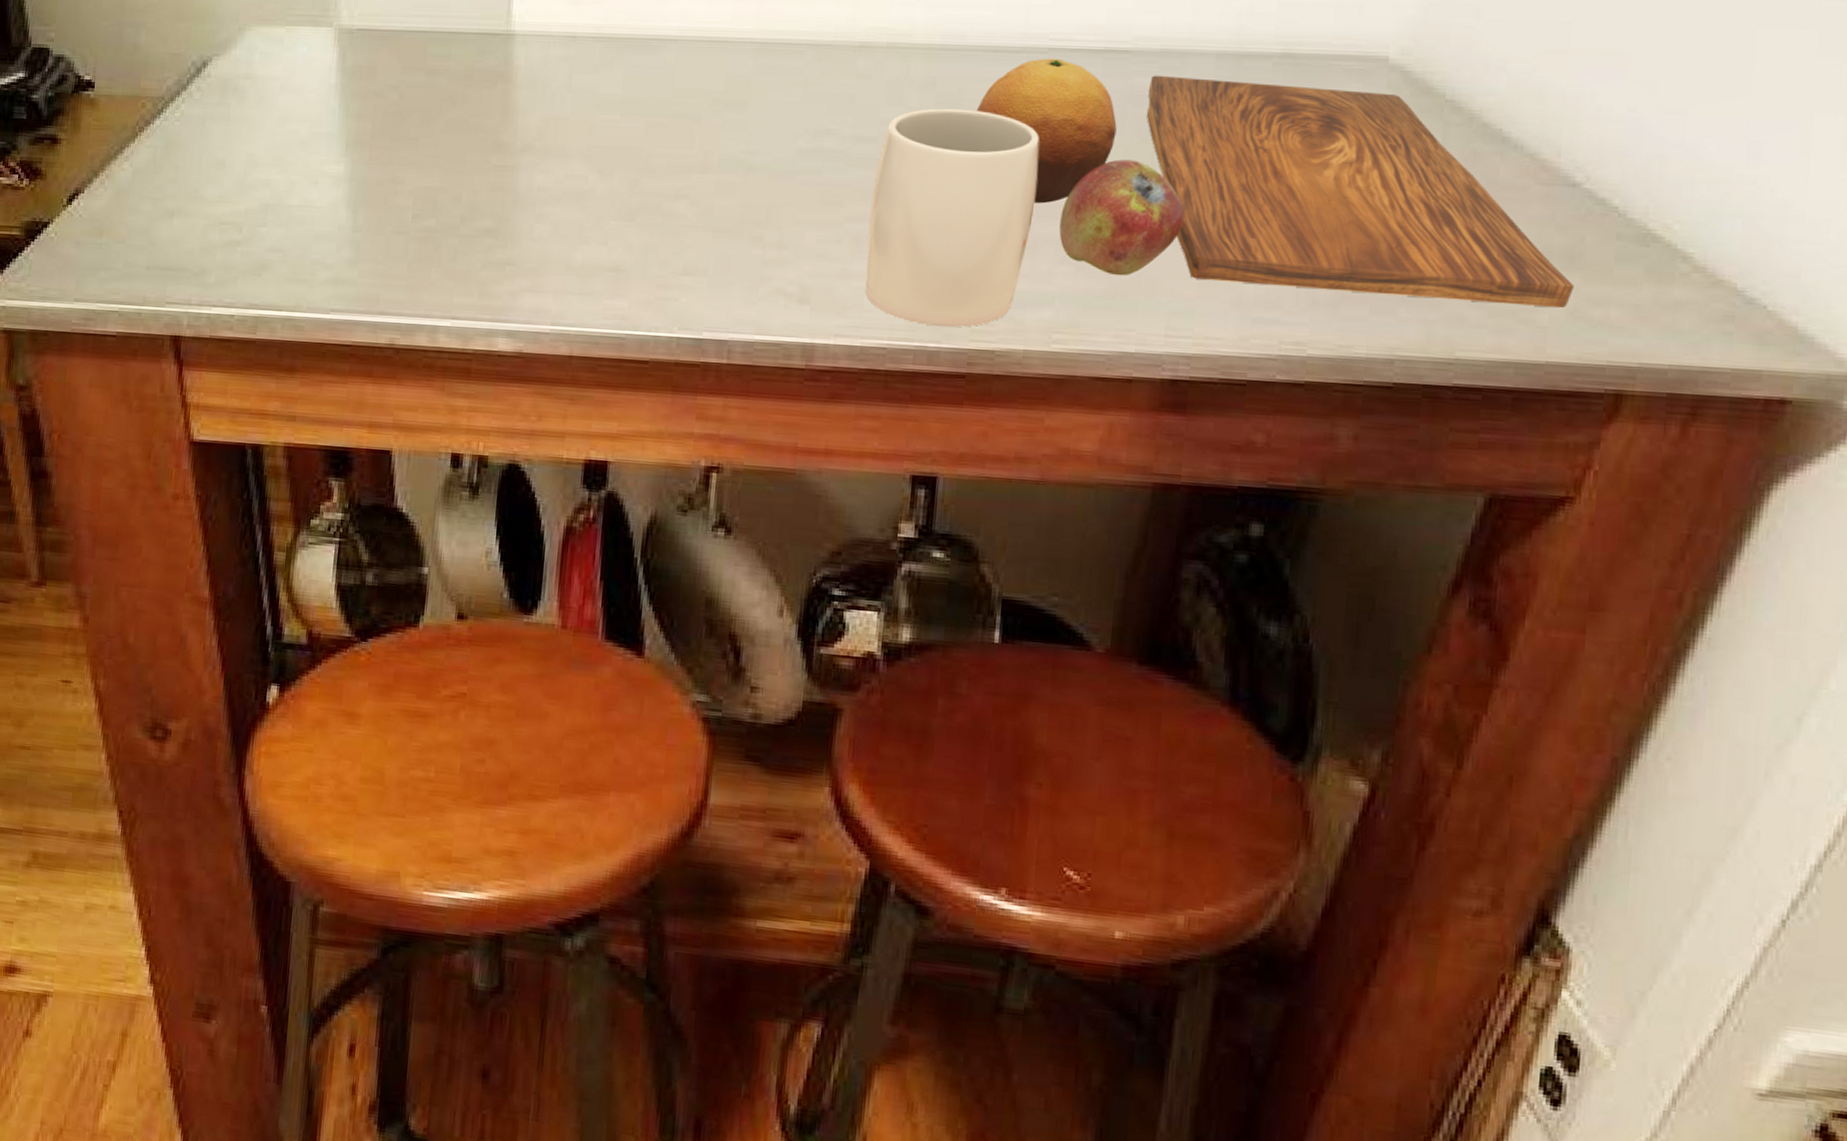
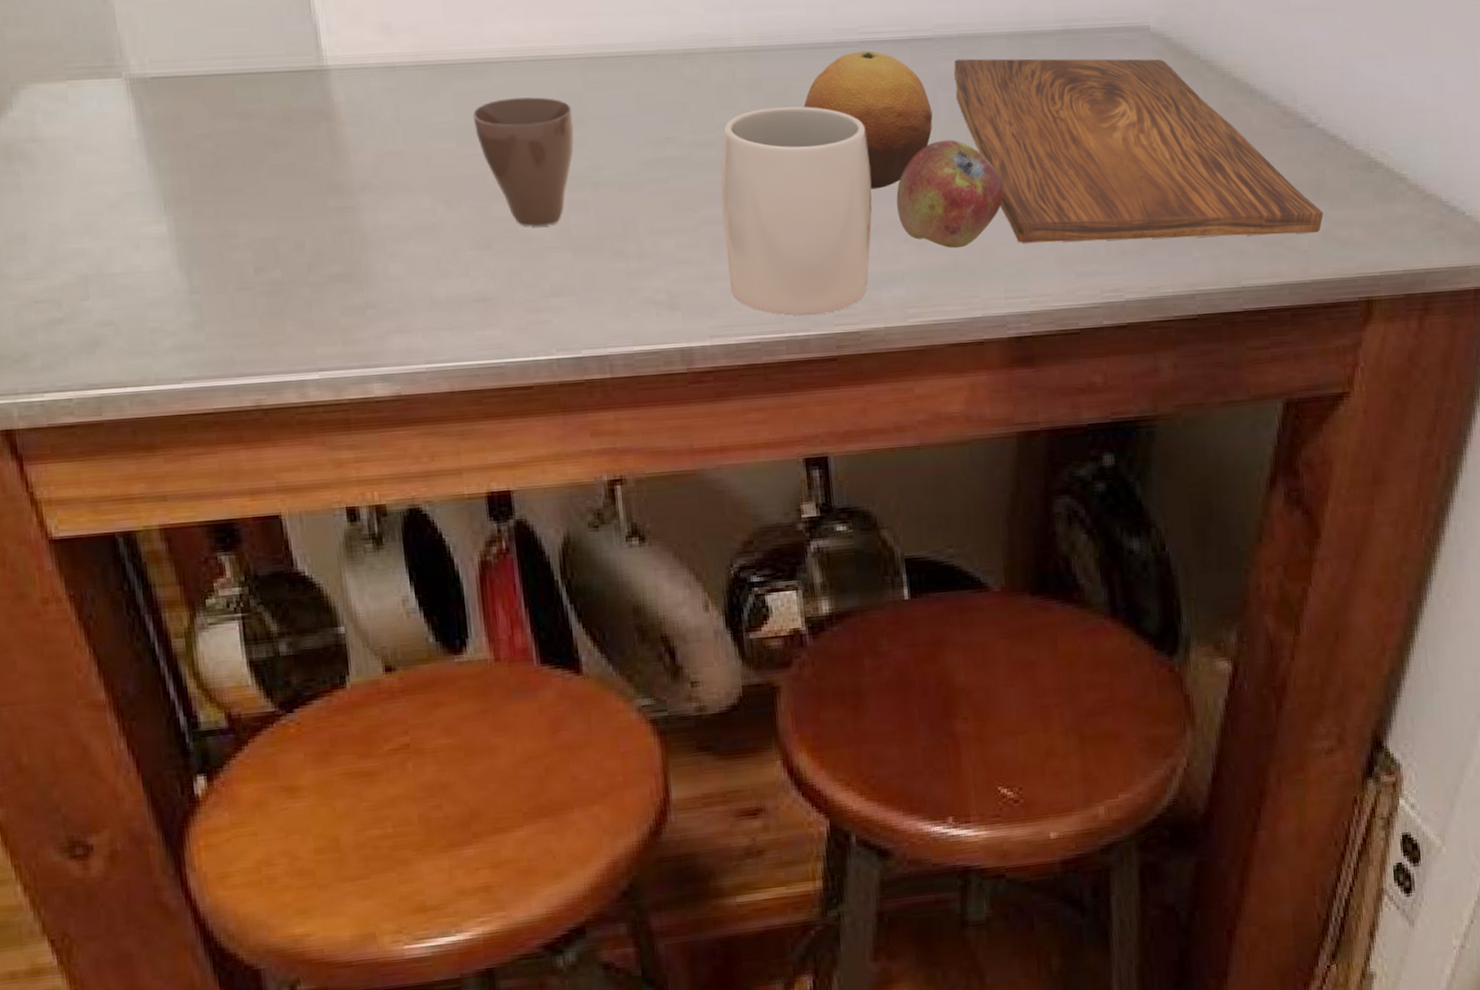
cup: none [639,76,737,204] -> present [472,97,574,226]

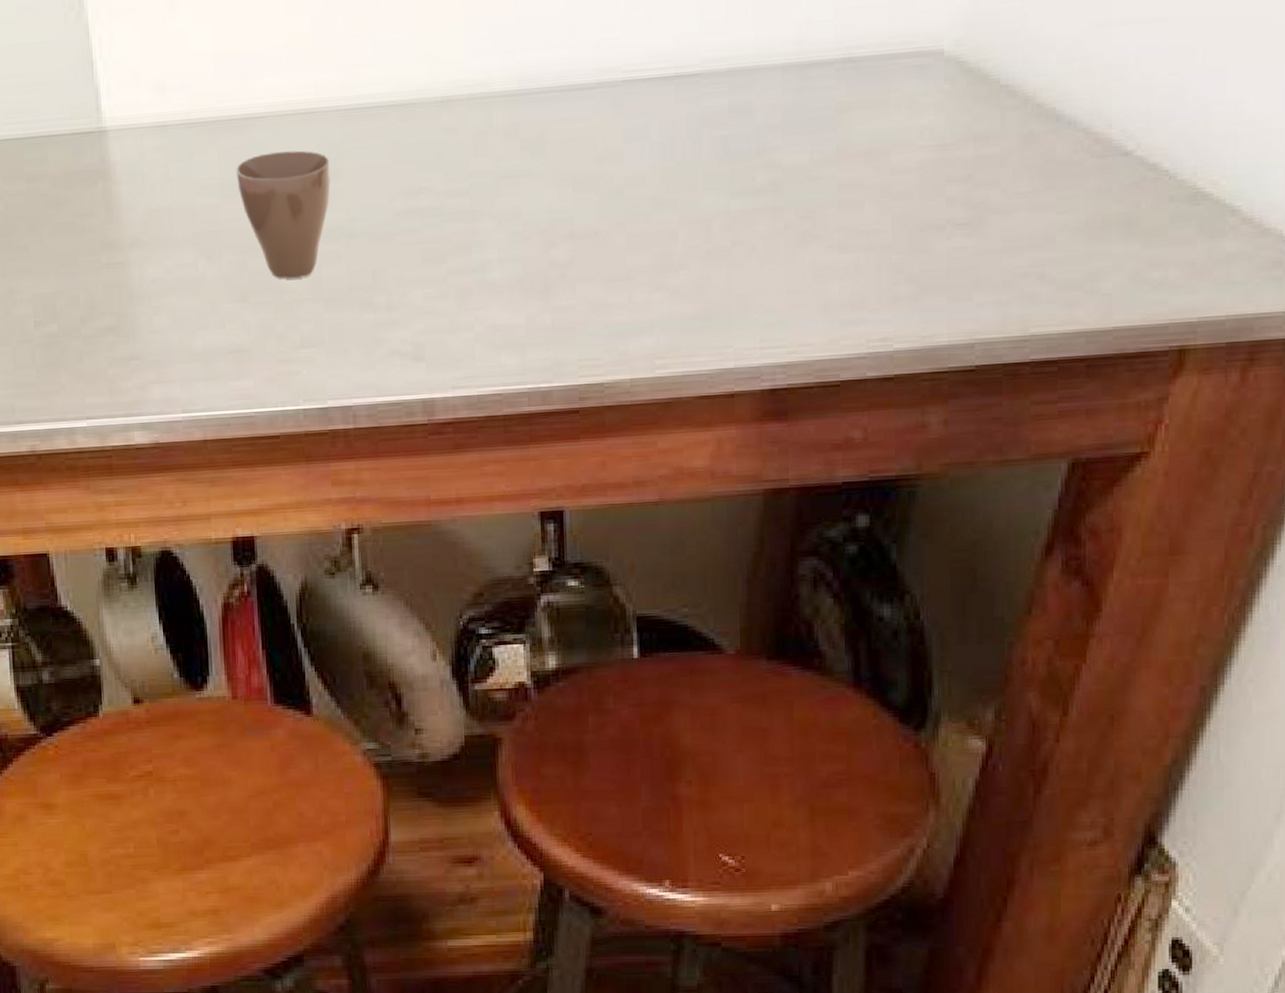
mug: present [720,106,872,316] -> none [470,151,626,367]
fruit: present [803,50,933,190] -> none [560,90,695,236]
fruit: present [896,140,1004,249] -> none [651,181,767,296]
cutting board: present [953,58,1323,243] -> none [720,85,1134,290]

